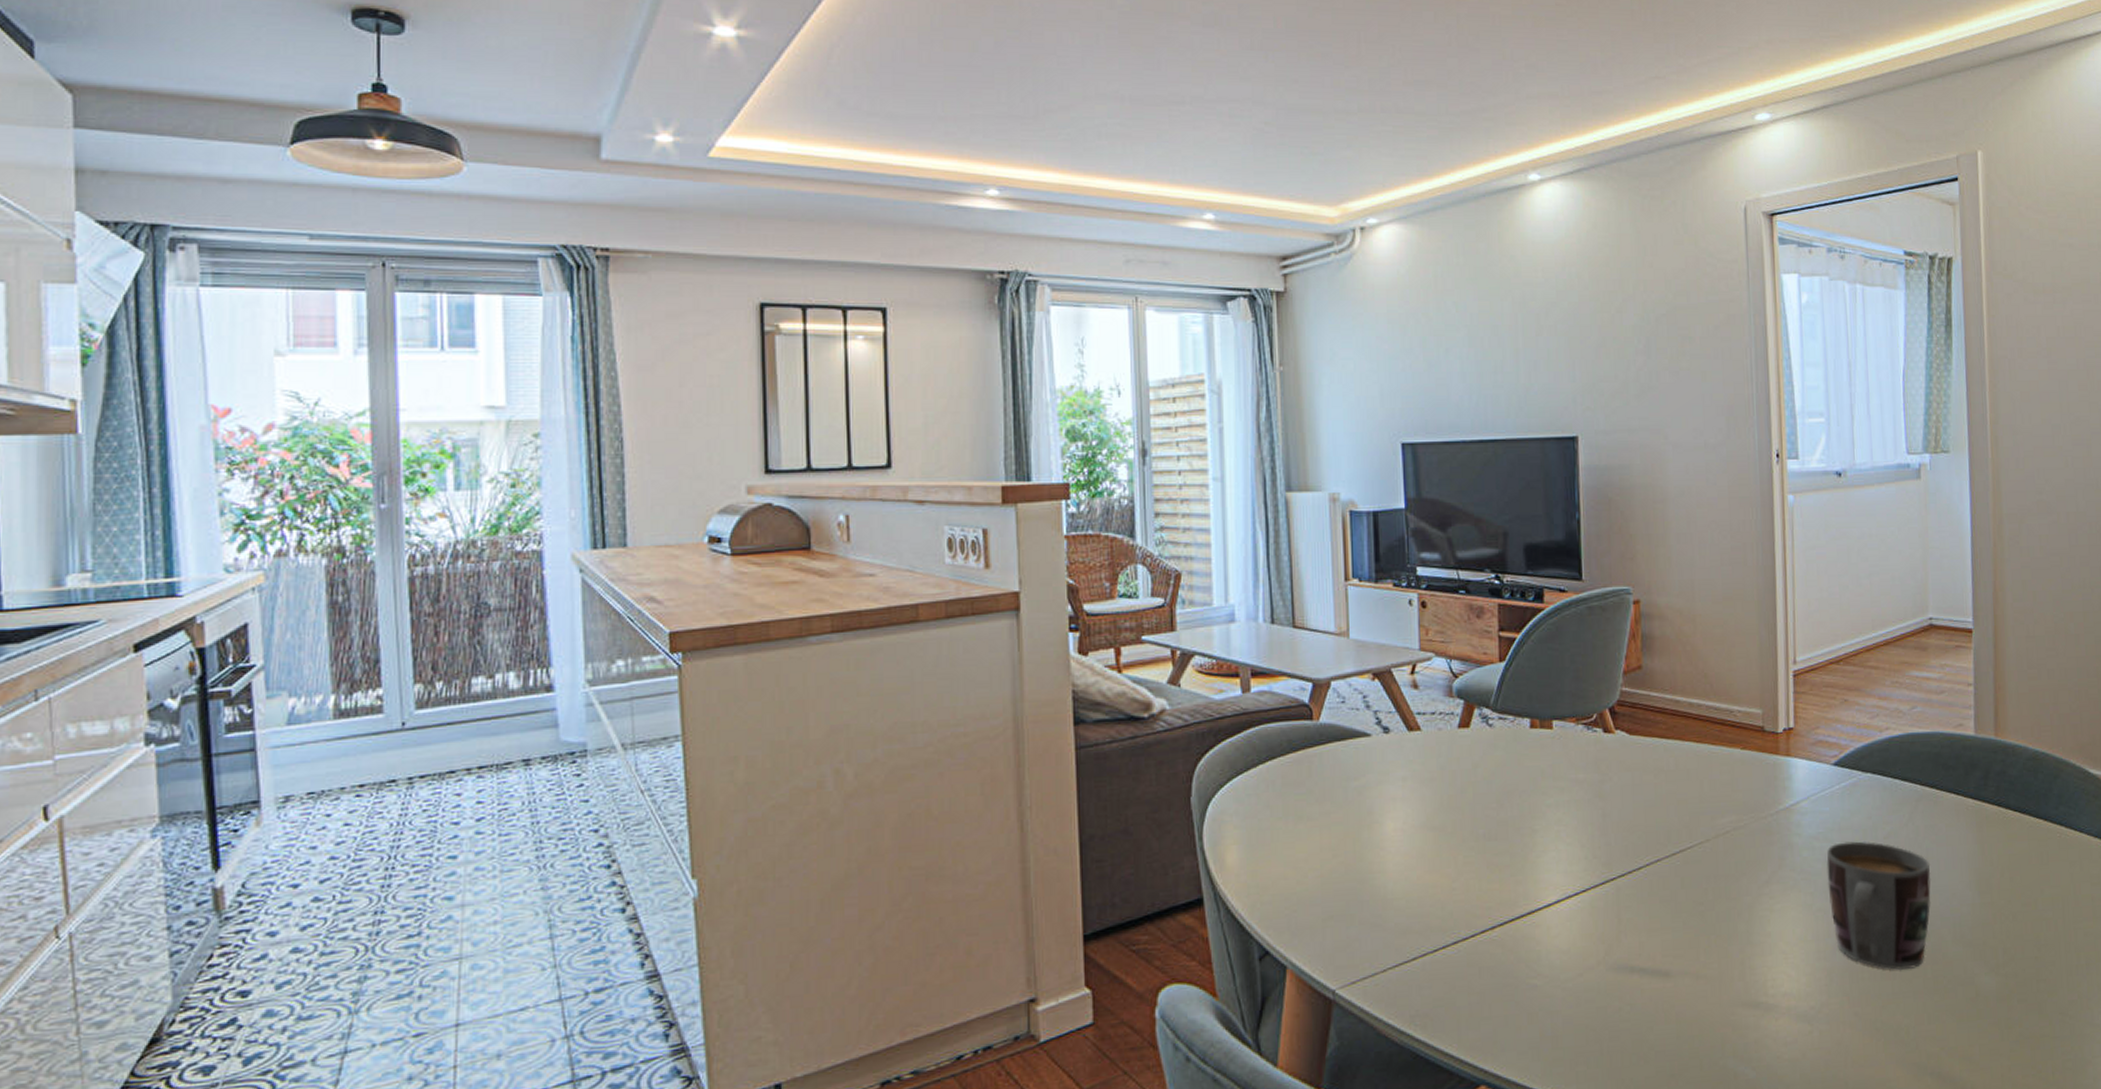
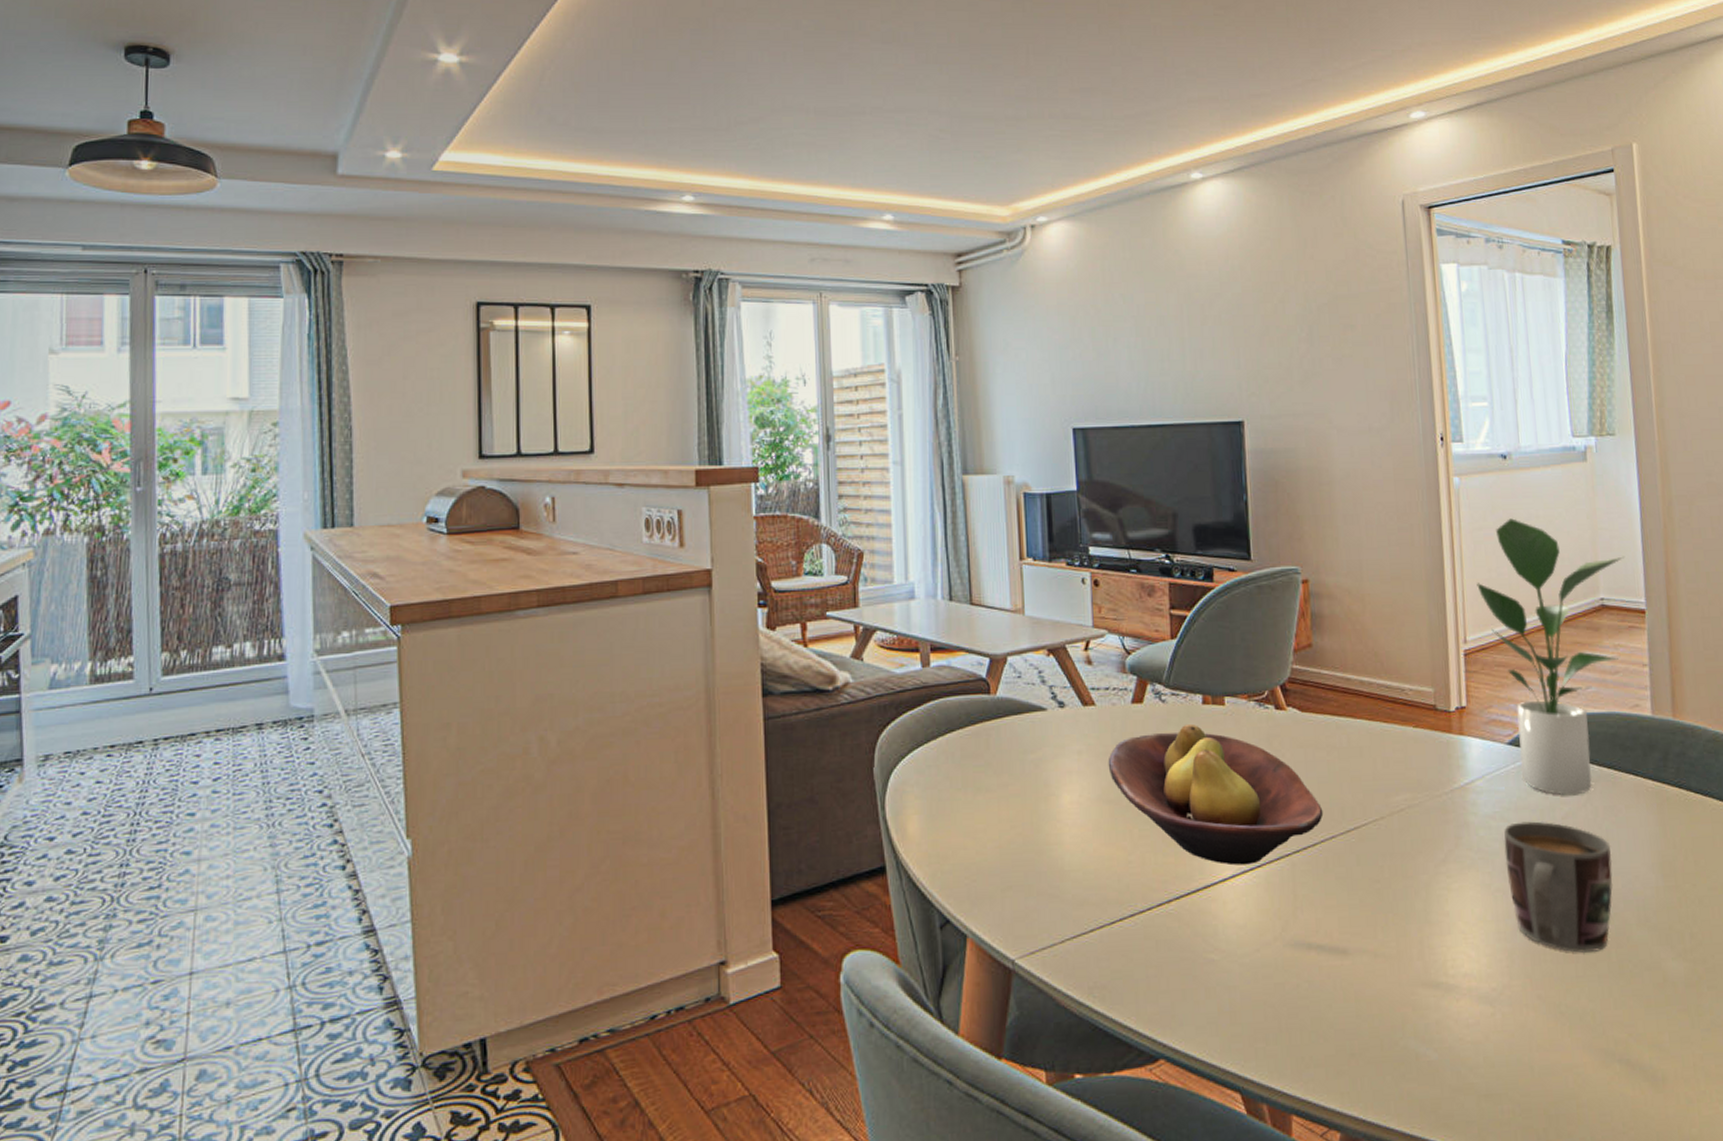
fruit bowl: none [1433,748,1649,891] -> present [1108,723,1324,866]
potted plant: none [1808,537,1954,815] -> present [1477,518,1624,796]

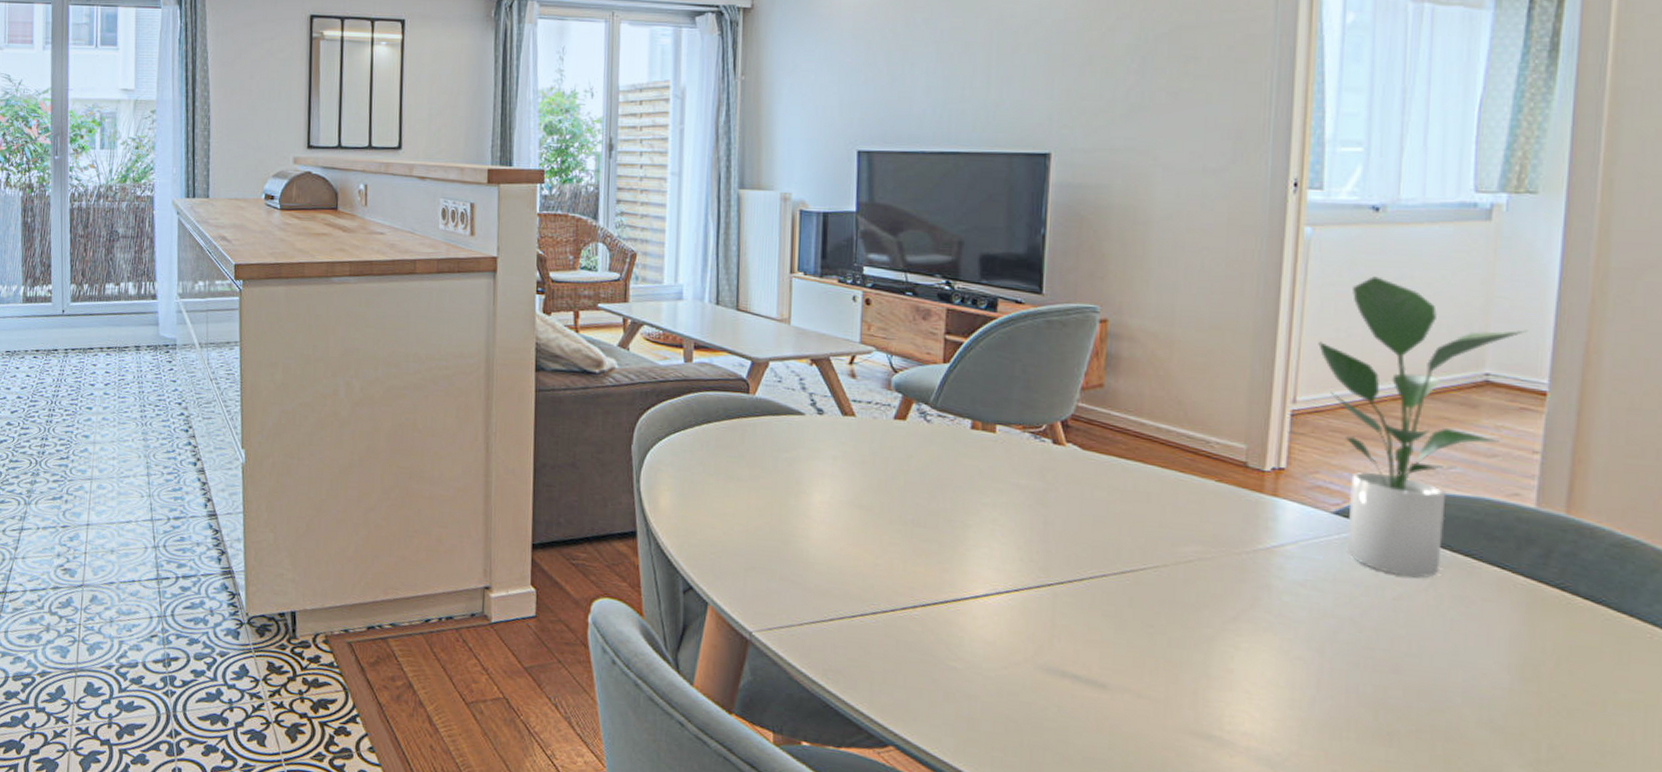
fruit bowl: present [1108,723,1324,866] -> none [863,445,1096,588]
mug: present [1504,821,1613,953] -> none [1312,594,1454,741]

